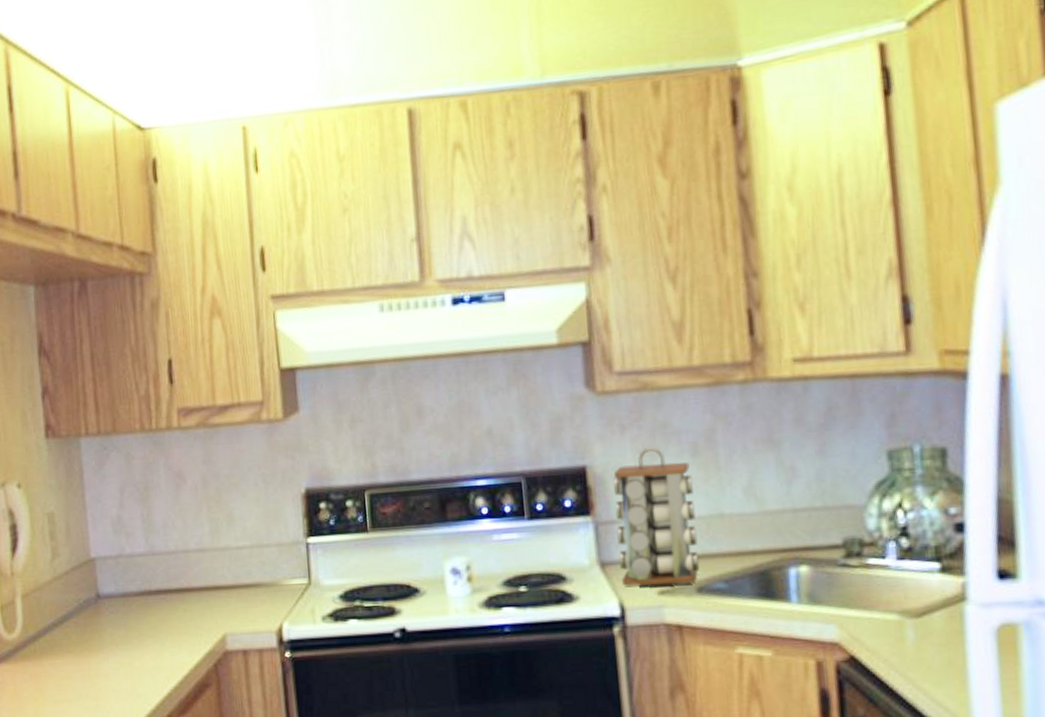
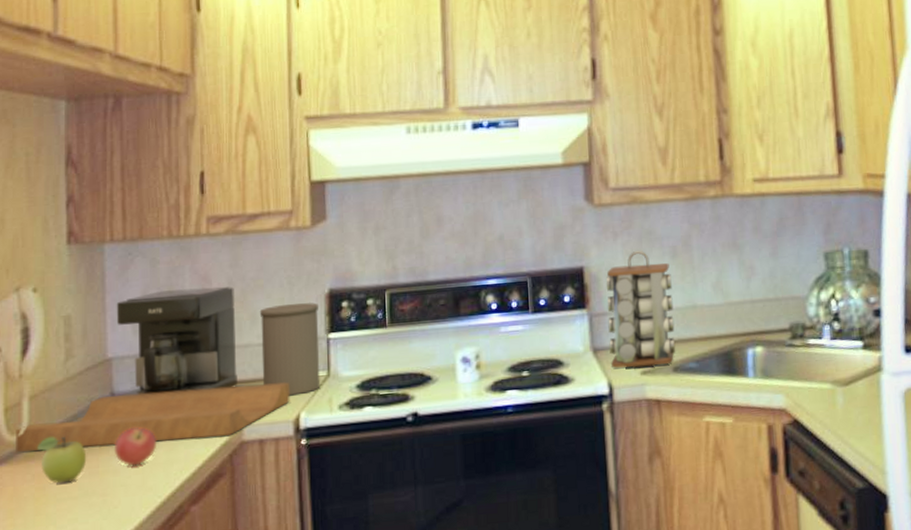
cutting board: none [12,589,272,651] -> present [16,382,290,452]
fruit: none [32,637,79,685] -> present [37,436,87,483]
coffee maker: none [95,484,218,599] -> present [116,286,238,397]
fruit: none [103,632,144,670] -> present [114,427,157,465]
canister: none [235,503,302,604] -> present [259,302,321,396]

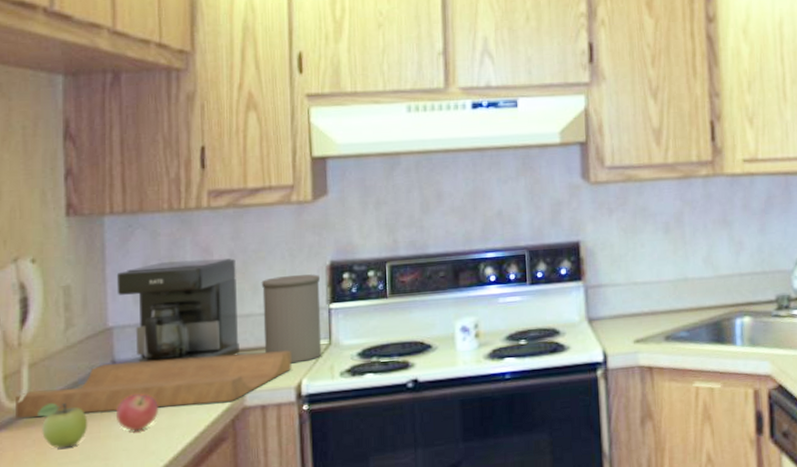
spice rack: present [606,250,676,368] -> none [601,225,668,337]

